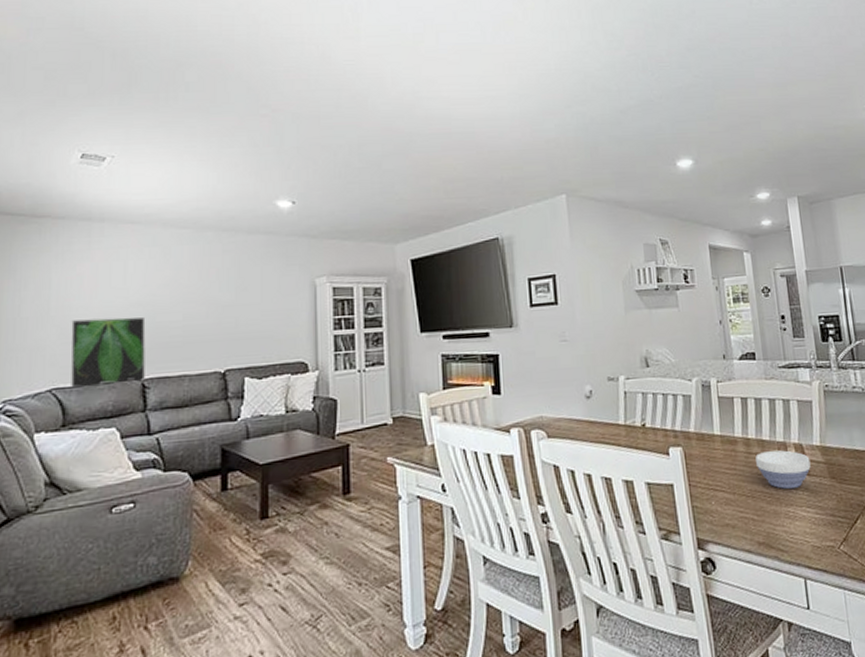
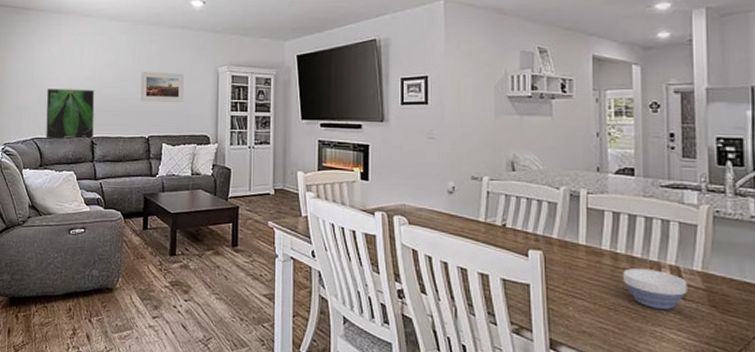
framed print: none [212,288,272,327] -> present [140,72,184,102]

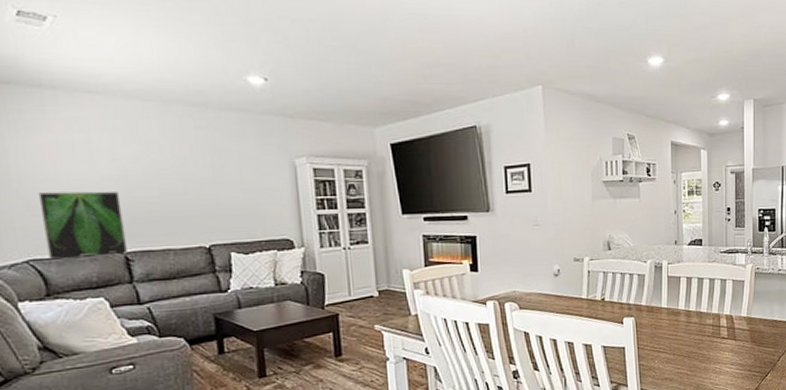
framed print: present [140,72,184,102] -> none [187,166,254,204]
bowl: present [623,268,687,310] -> none [694,320,737,351]

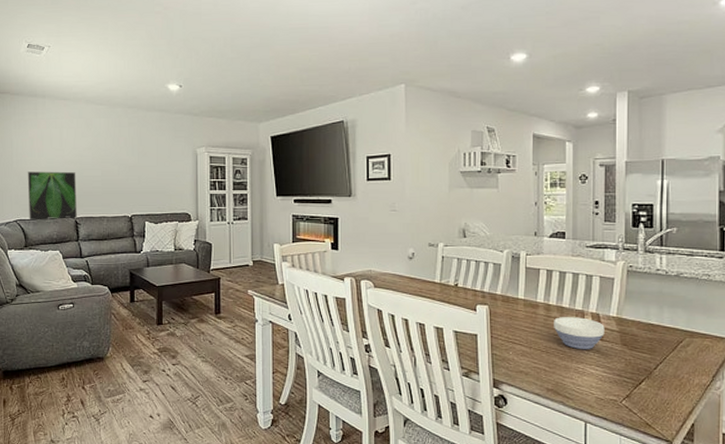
bowl: none [694,320,737,351] -> present [554,317,605,349]

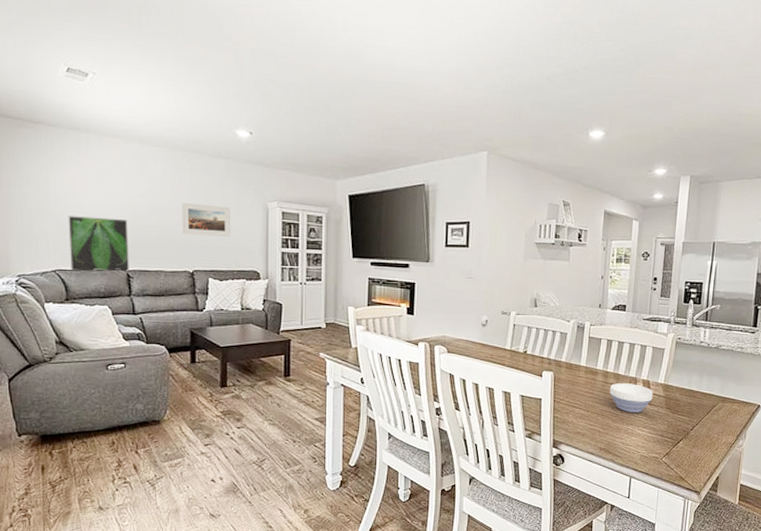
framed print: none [122,154,165,182] -> present [182,203,231,237]

